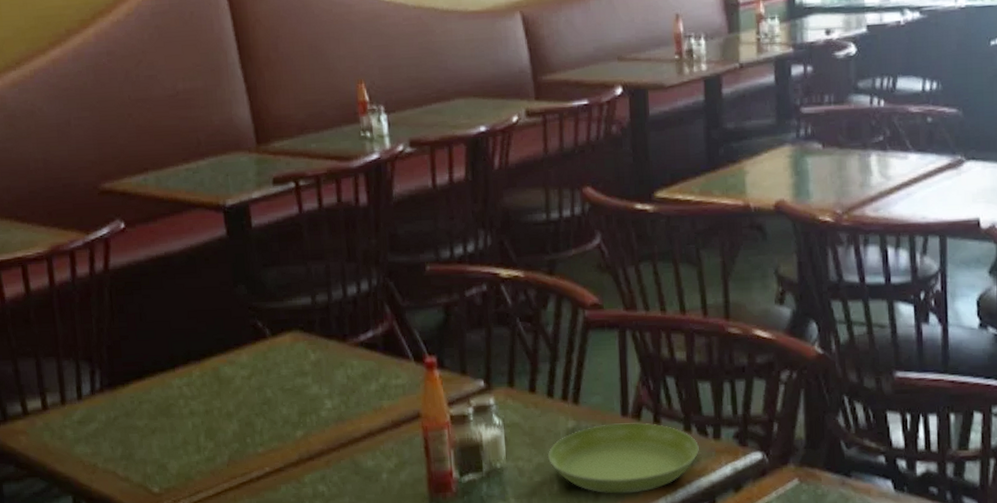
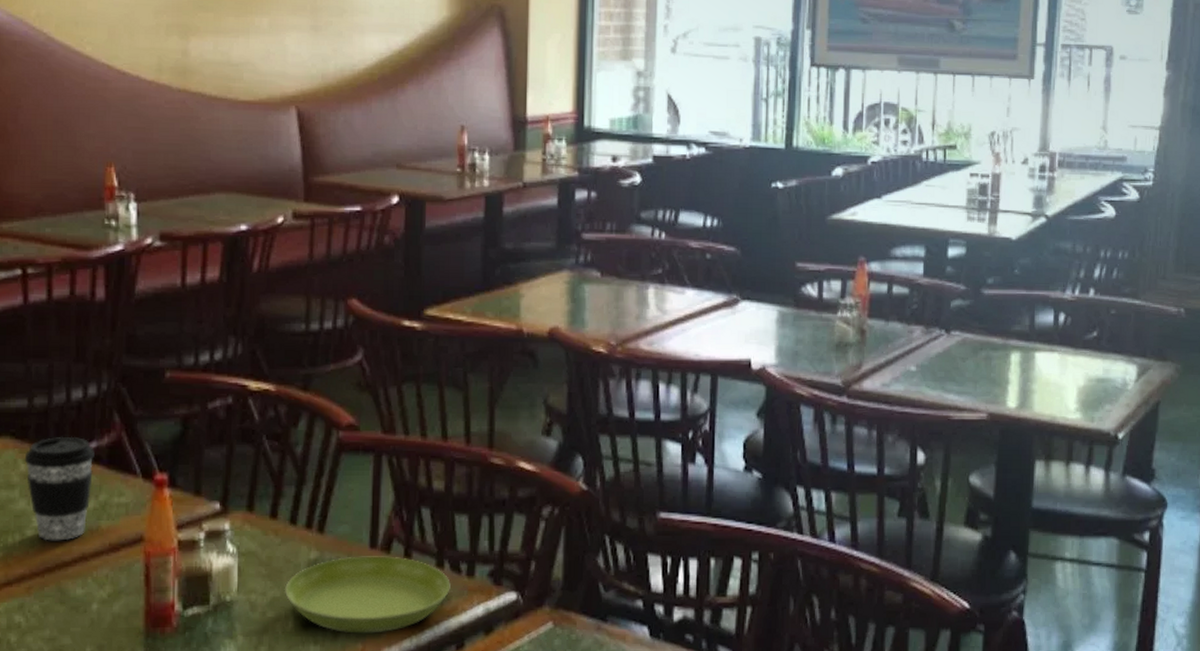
coffee cup: none [313,327,372,420] -> present [24,436,95,541]

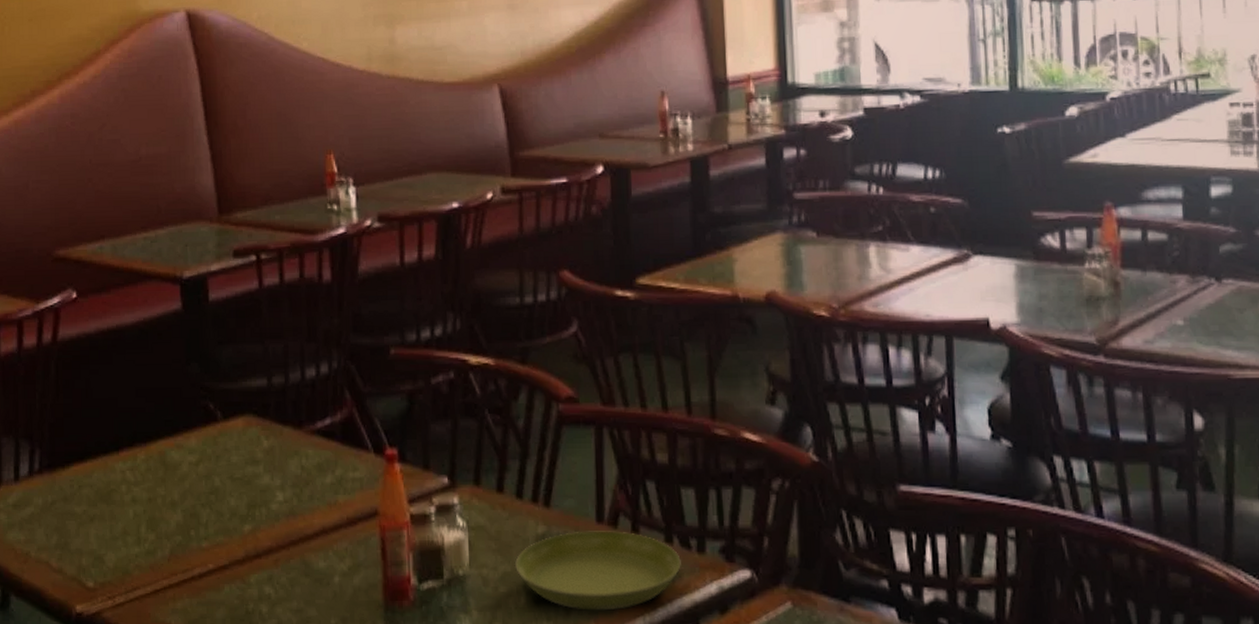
coffee cup: present [24,436,95,541] -> none [266,413,329,515]

